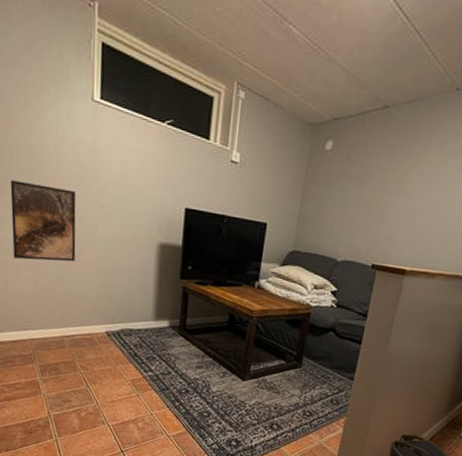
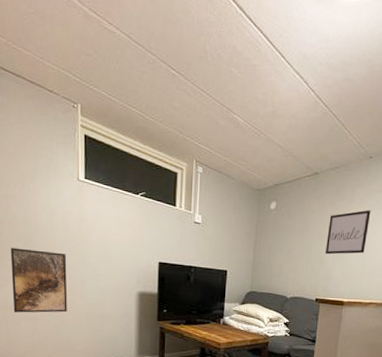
wall art: none [388,157,452,213] -> present [325,210,371,255]

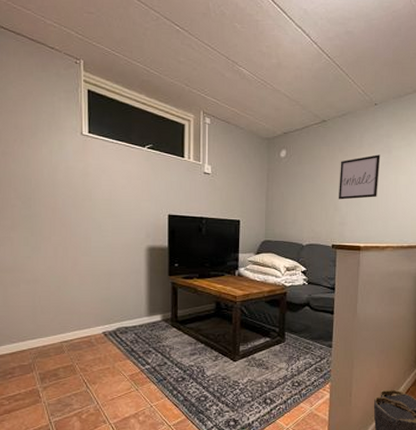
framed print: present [10,247,68,313] -> none [8,206,71,275]

